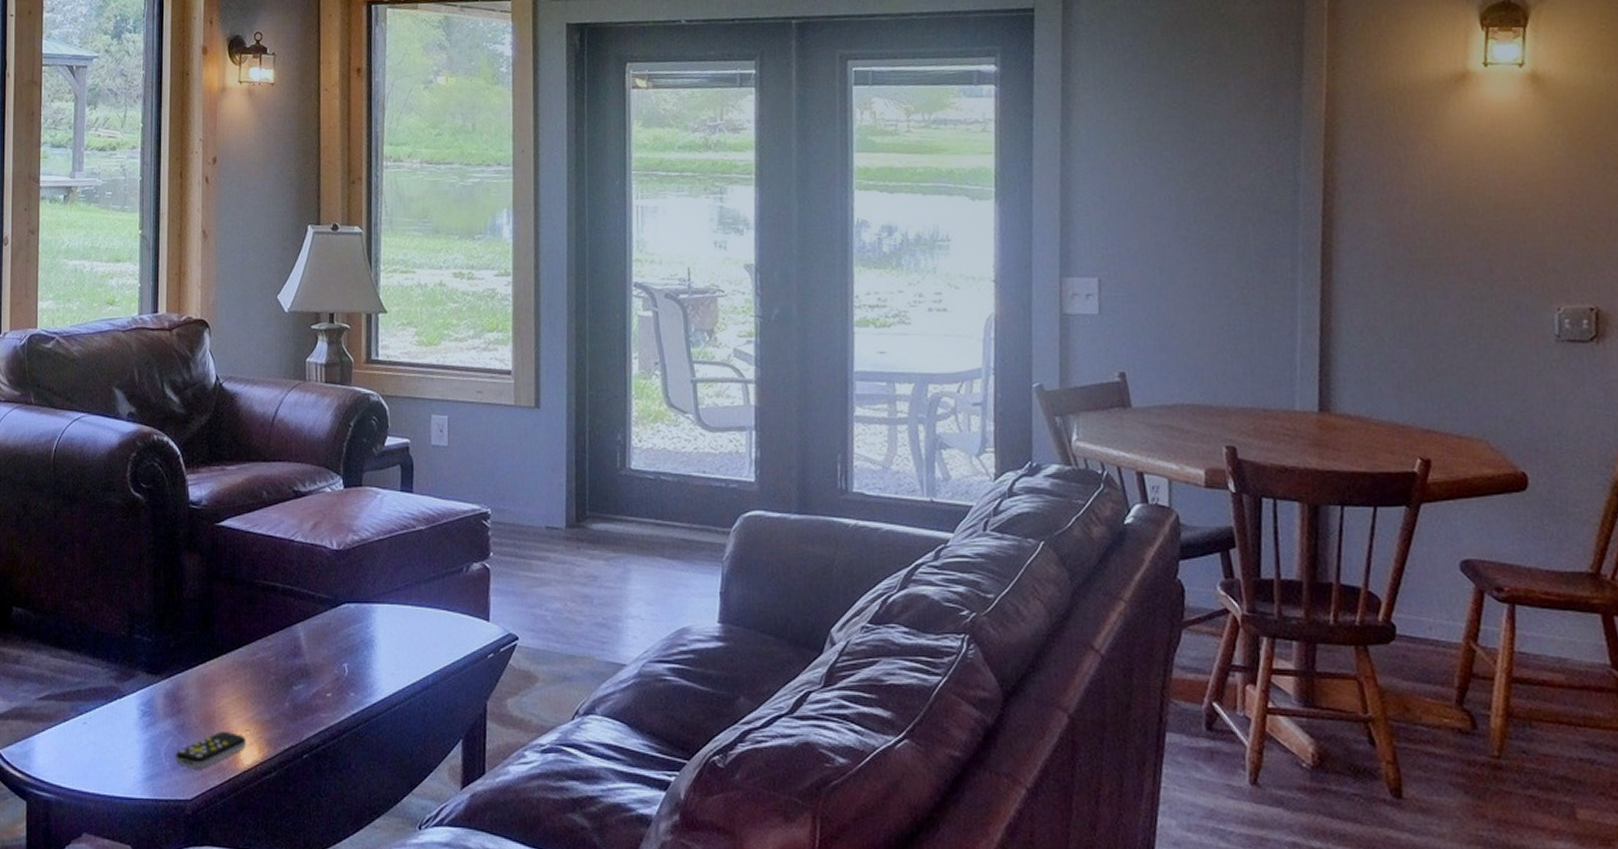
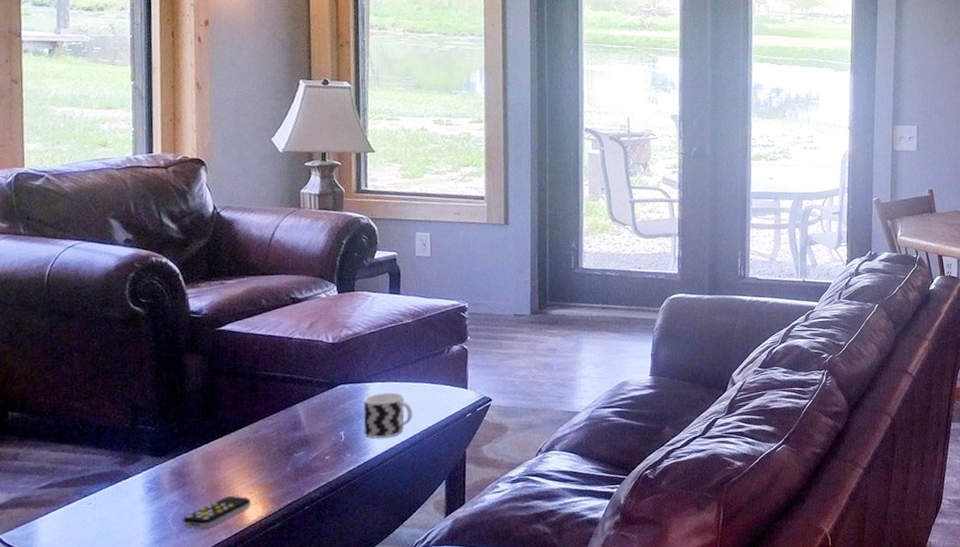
cup: none [369,618,426,676] -> present [363,392,413,439]

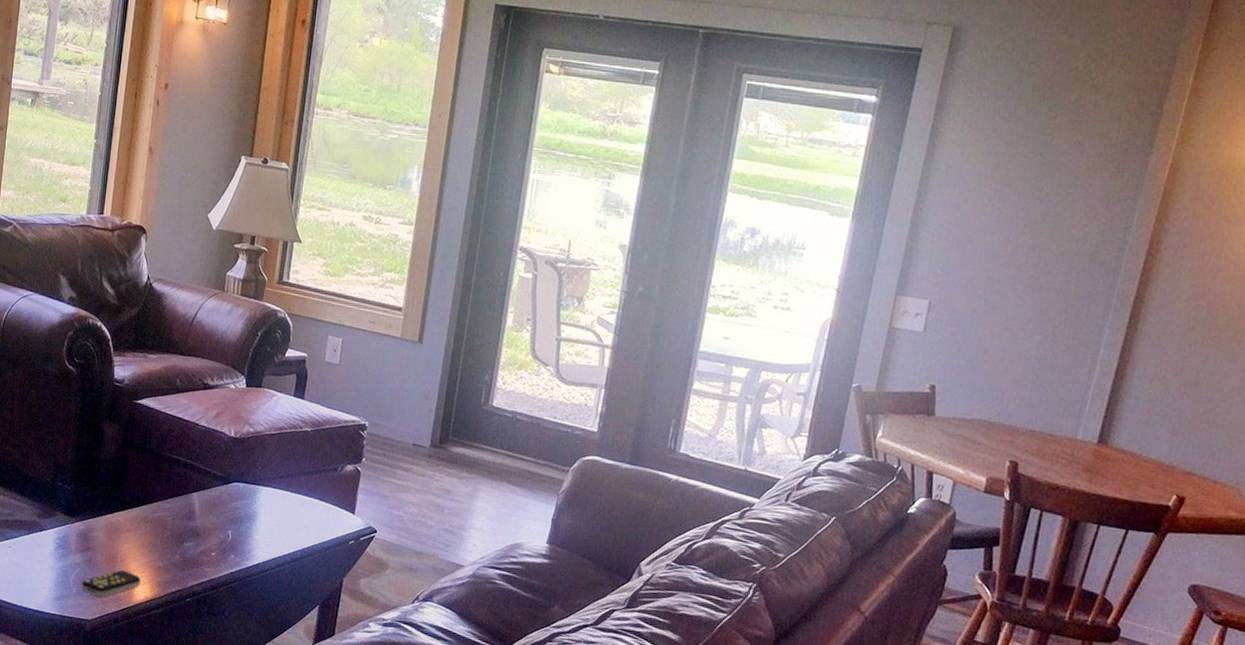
cup: present [363,392,413,439] -> none [249,499,299,548]

